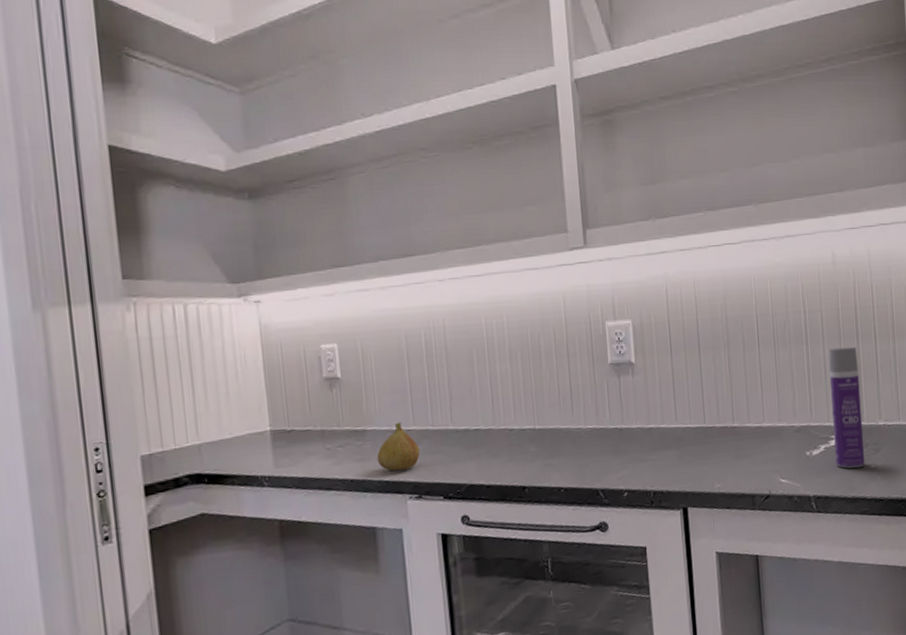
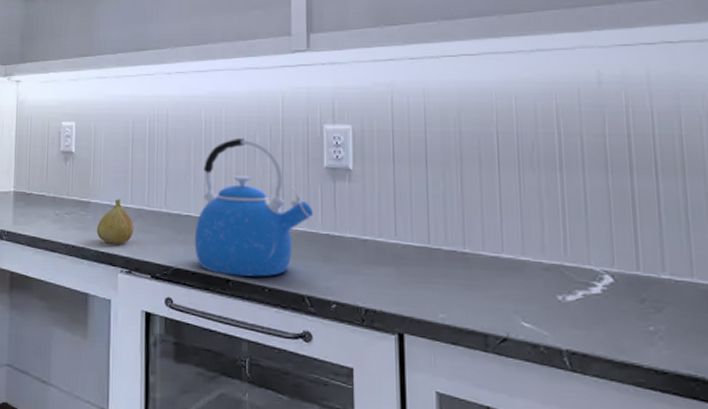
kettle: none [485,342,602,483] -> present [194,138,314,277]
aerosol can: present [829,346,865,469] -> none [590,179,641,327]

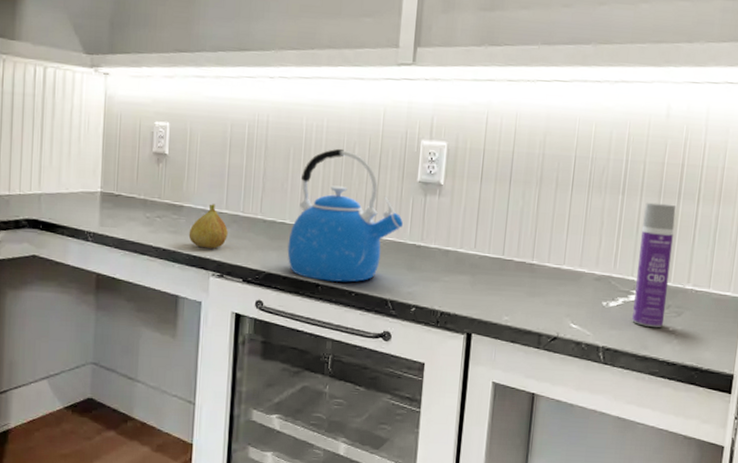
aerosol can: none [590,179,641,327] -> present [632,202,677,328]

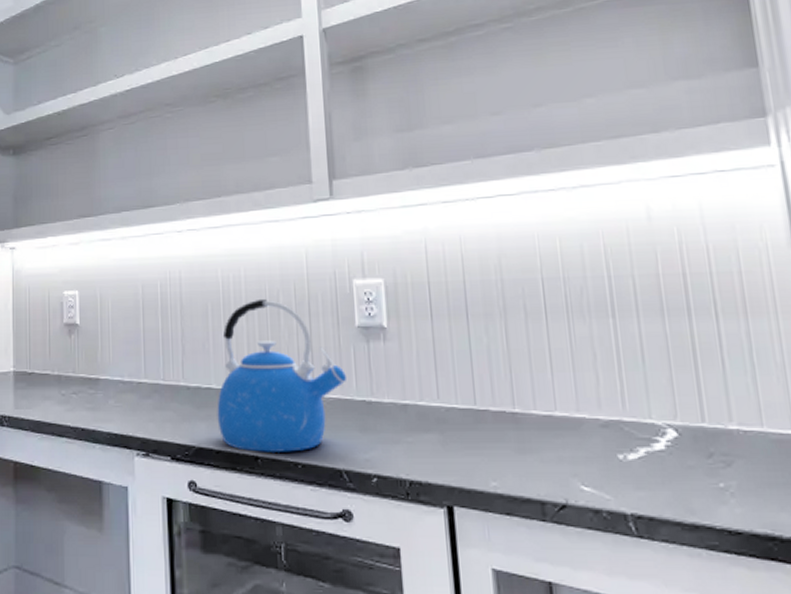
fruit: present [188,204,228,249] -> none [107,373,150,424]
aerosol can: present [632,202,677,328] -> none [646,323,710,485]

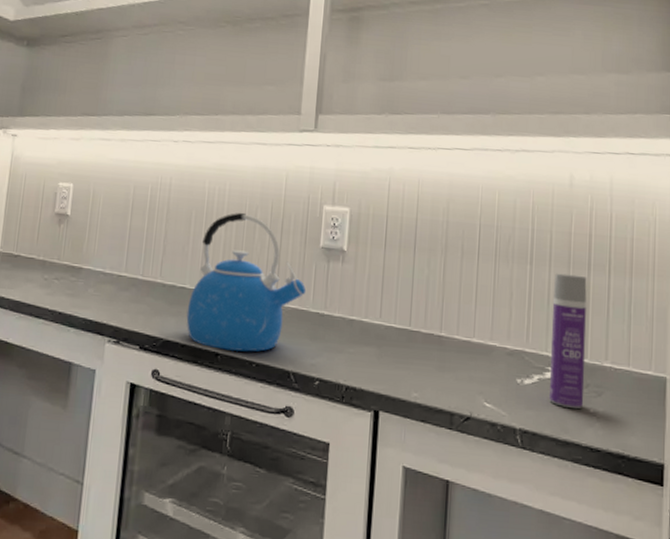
aerosol can: none [646,323,710,485] -> present [549,273,587,409]

